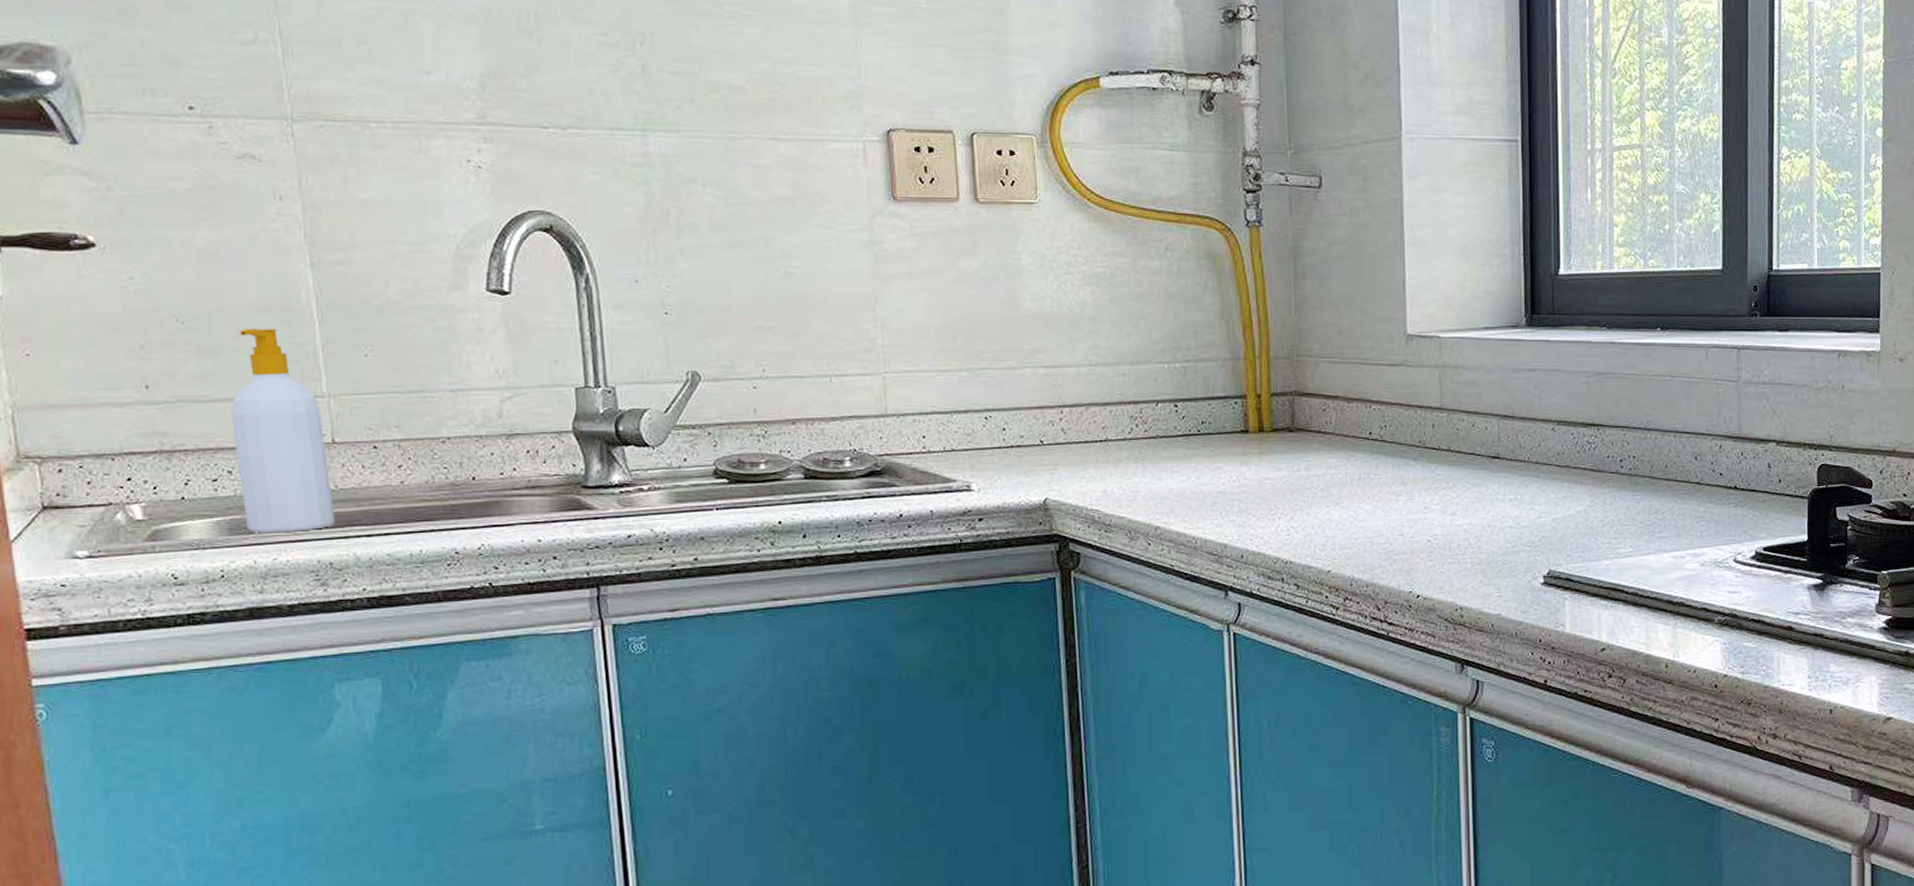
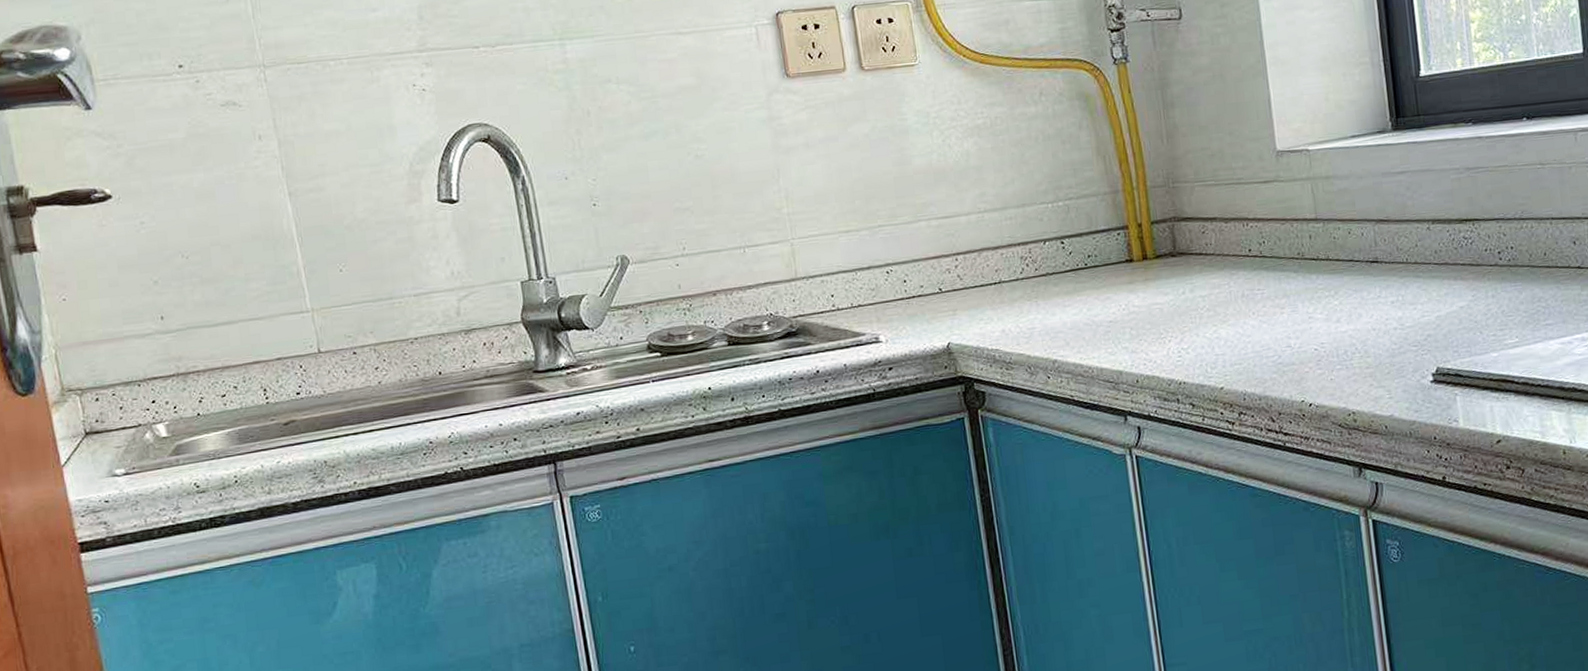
soap bottle: present [231,329,336,533] -> none [232,255,327,440]

